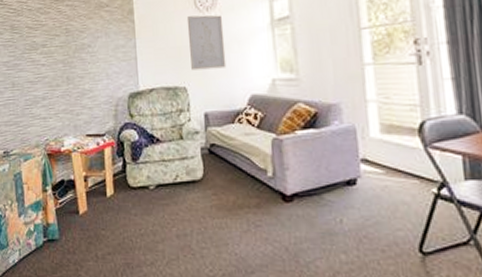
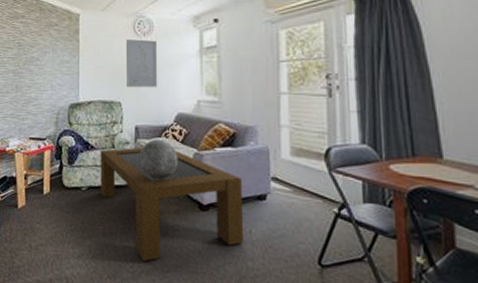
coffee table: none [167,137,335,263] -> present [100,148,245,261]
decorative globe: none [211,125,256,171] -> present [139,139,178,180]

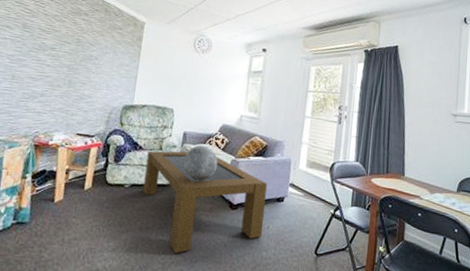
wall art: present [125,39,158,88] -> none [181,54,214,100]

